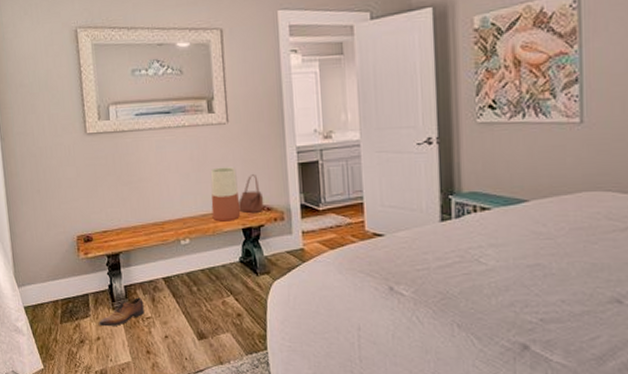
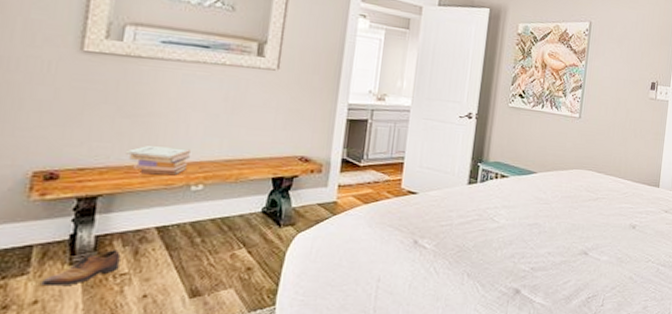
books: none [130,206,174,233] -> present [126,144,190,176]
vase: present [210,167,241,222] -> none [238,112,278,170]
handbag: present [238,174,265,214] -> none [271,124,304,164]

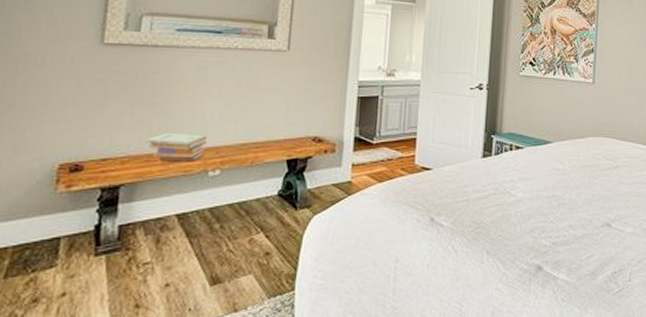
shoe: present [41,250,121,287] -> none [69,239,143,279]

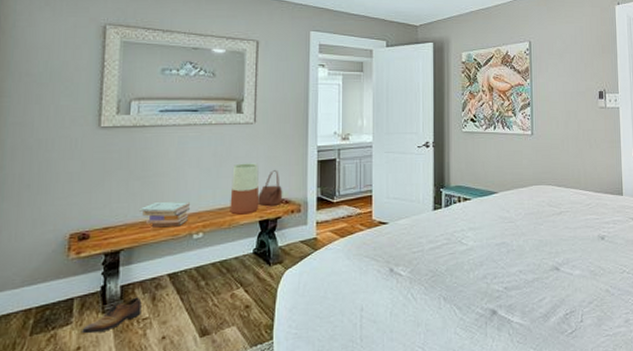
shoe: none [69,239,143,279] -> present [82,297,142,334]
vase: none [253,95,290,152] -> present [230,163,259,215]
handbag: none [285,105,316,145] -> present [257,170,283,207]

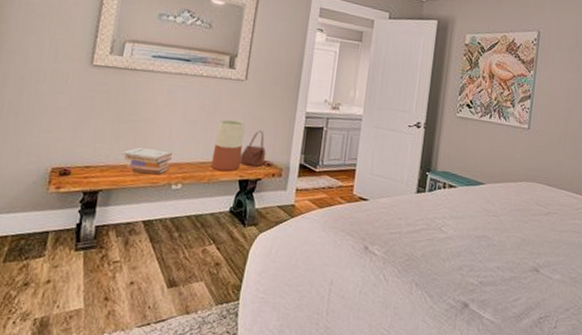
shoe: present [82,297,142,334] -> none [53,239,115,270]

